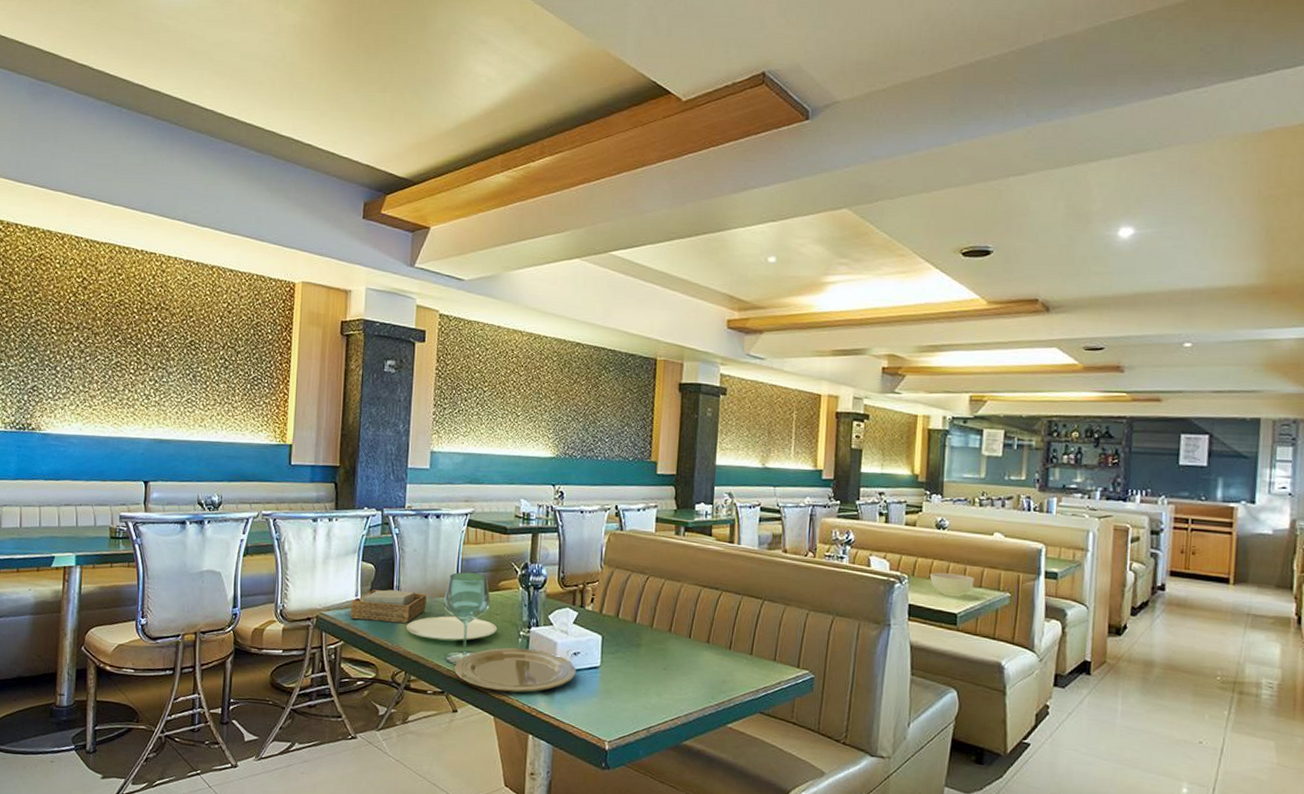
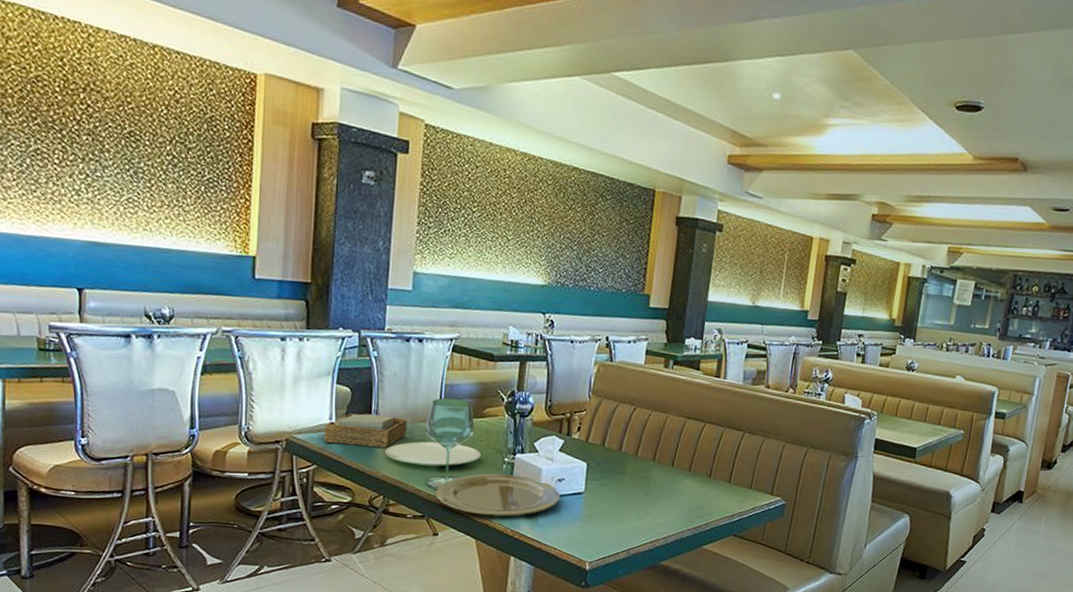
bowl: present [929,572,974,597] -> none [896,410,935,433]

